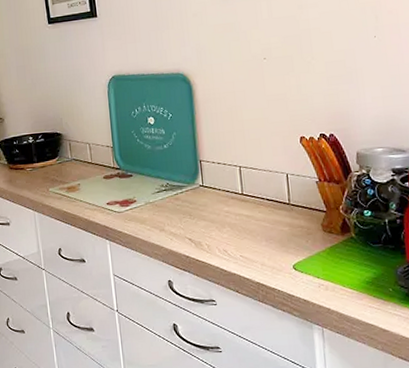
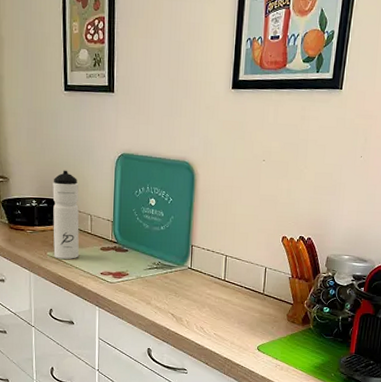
water bottle: none [47,101,82,194] -> present [52,170,79,259]

